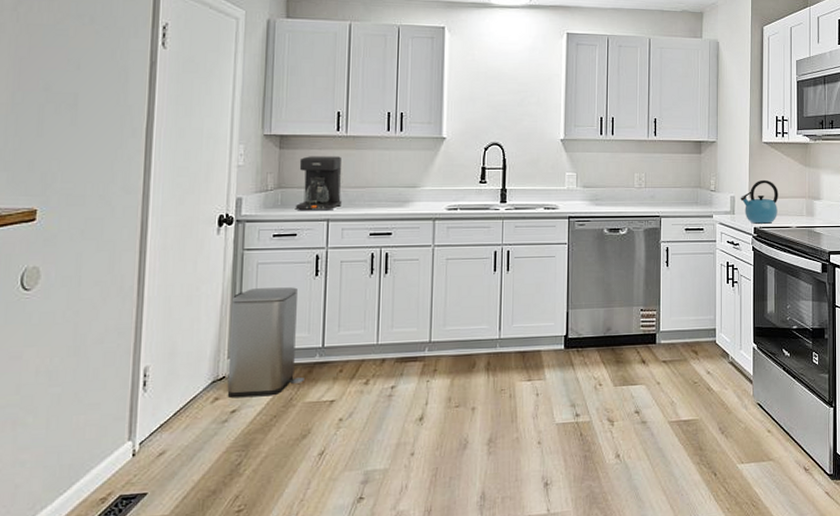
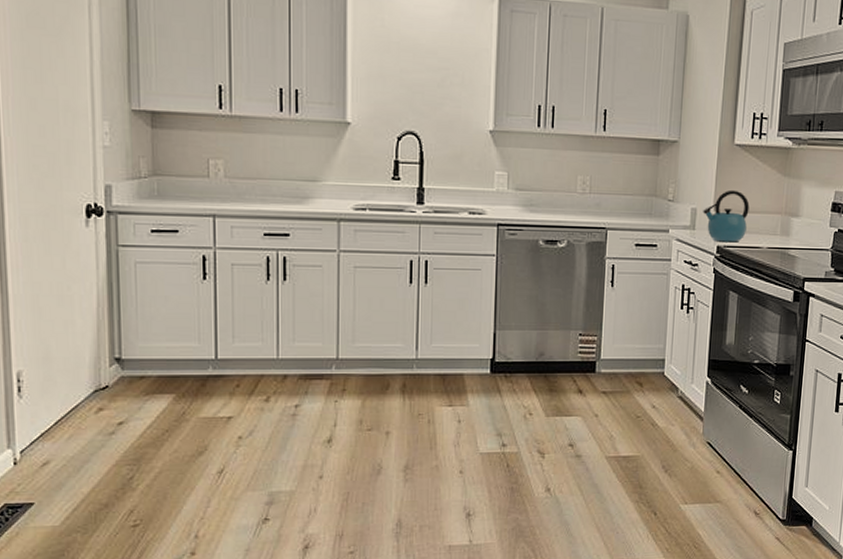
pedal bin: present [227,287,304,399] -> none [108,290,197,410]
coffee maker: present [296,156,343,211] -> none [176,138,230,205]

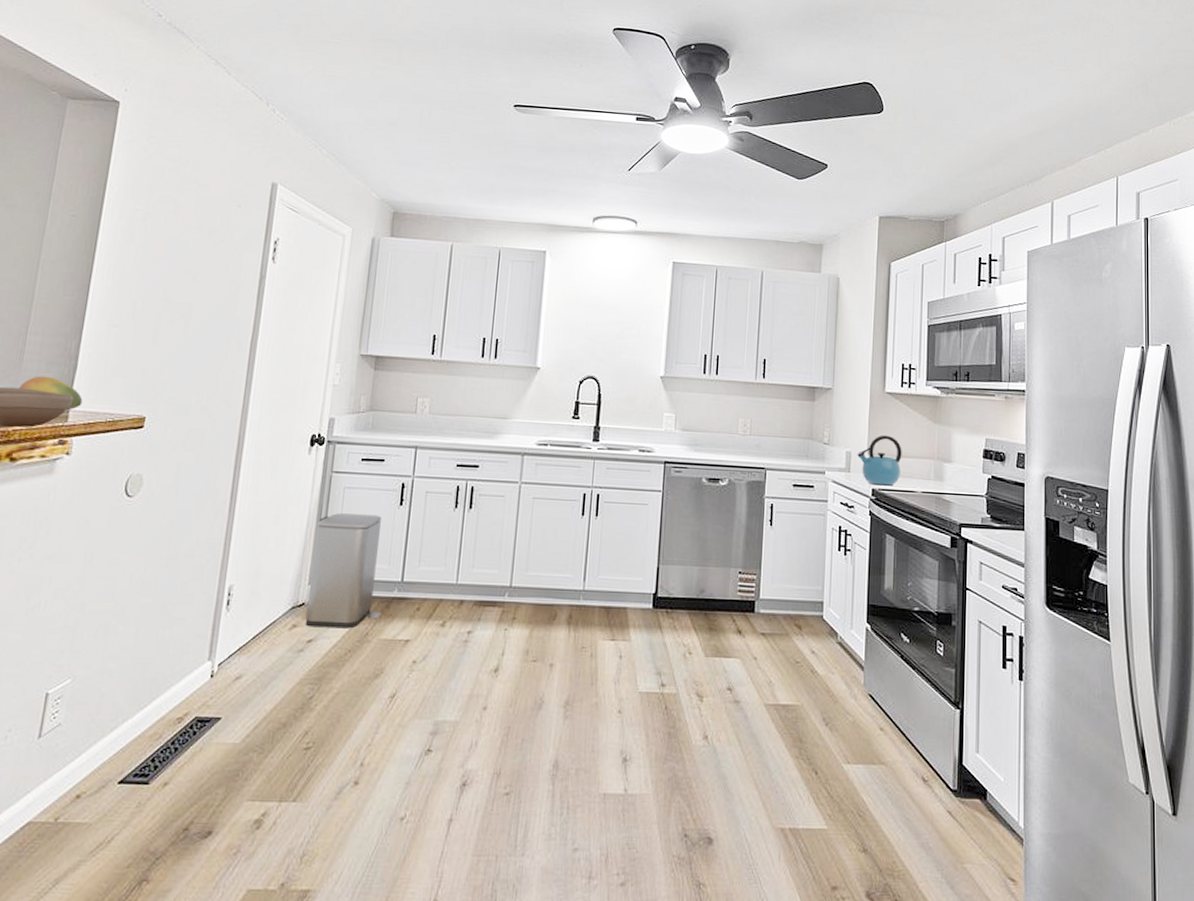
pedal bin: none [108,290,197,410] -> present [305,513,381,629]

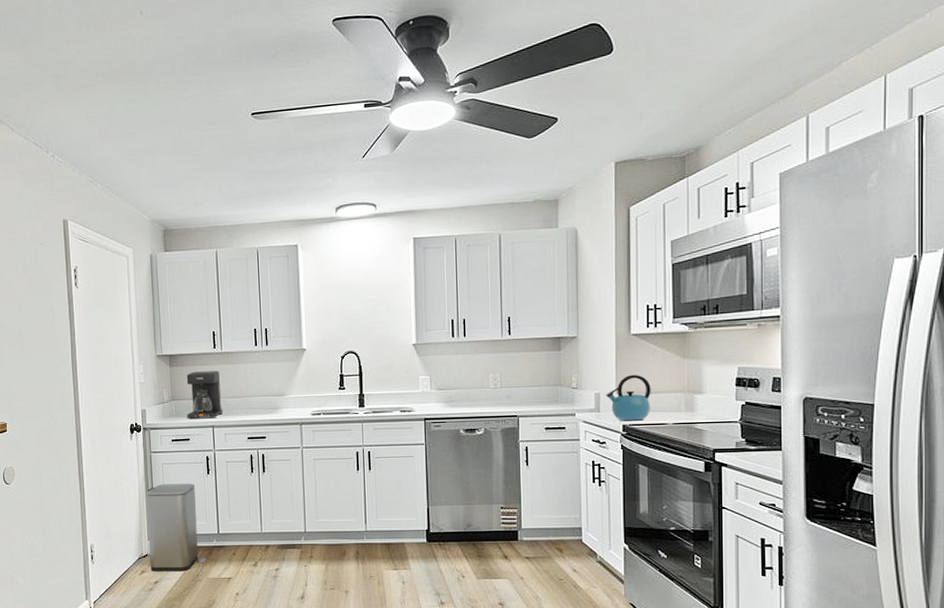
coffee maker: none [386,379,434,438] -> present [186,371,223,419]

